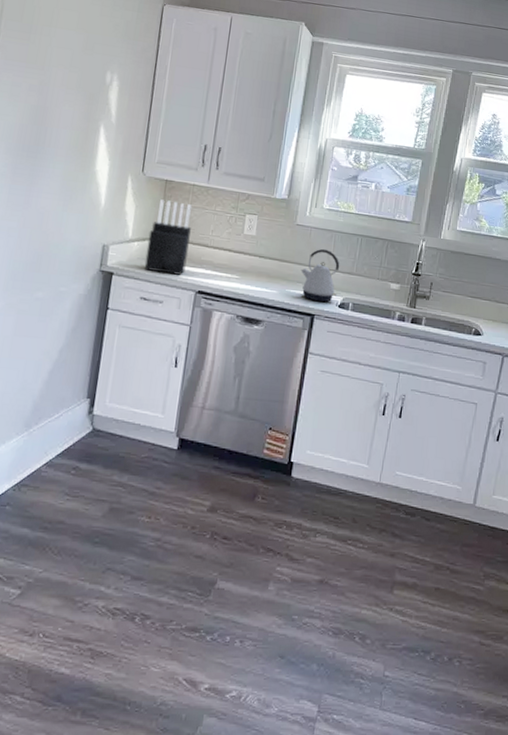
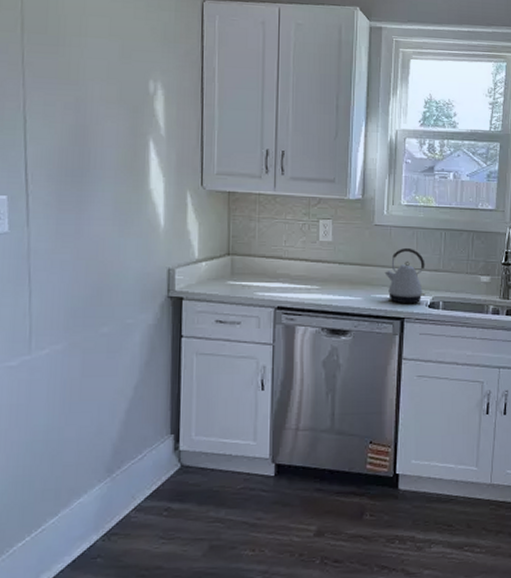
knife block: present [144,199,192,276] -> none [216,213,262,294]

